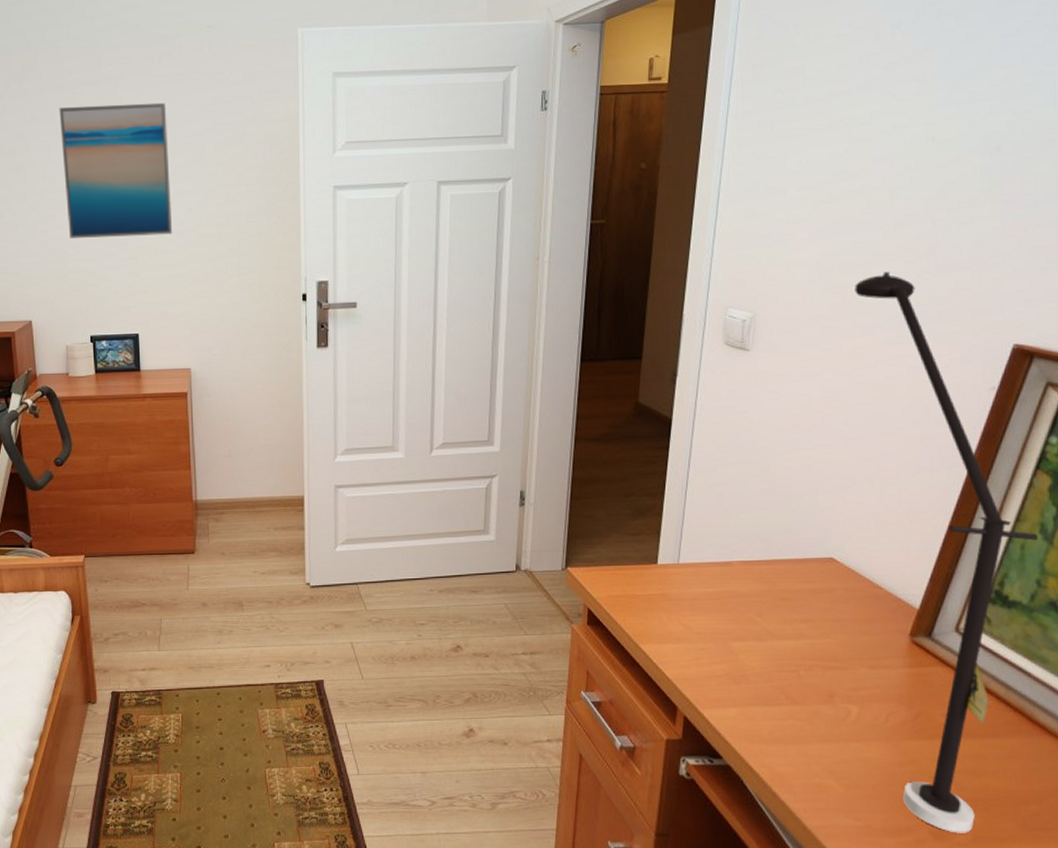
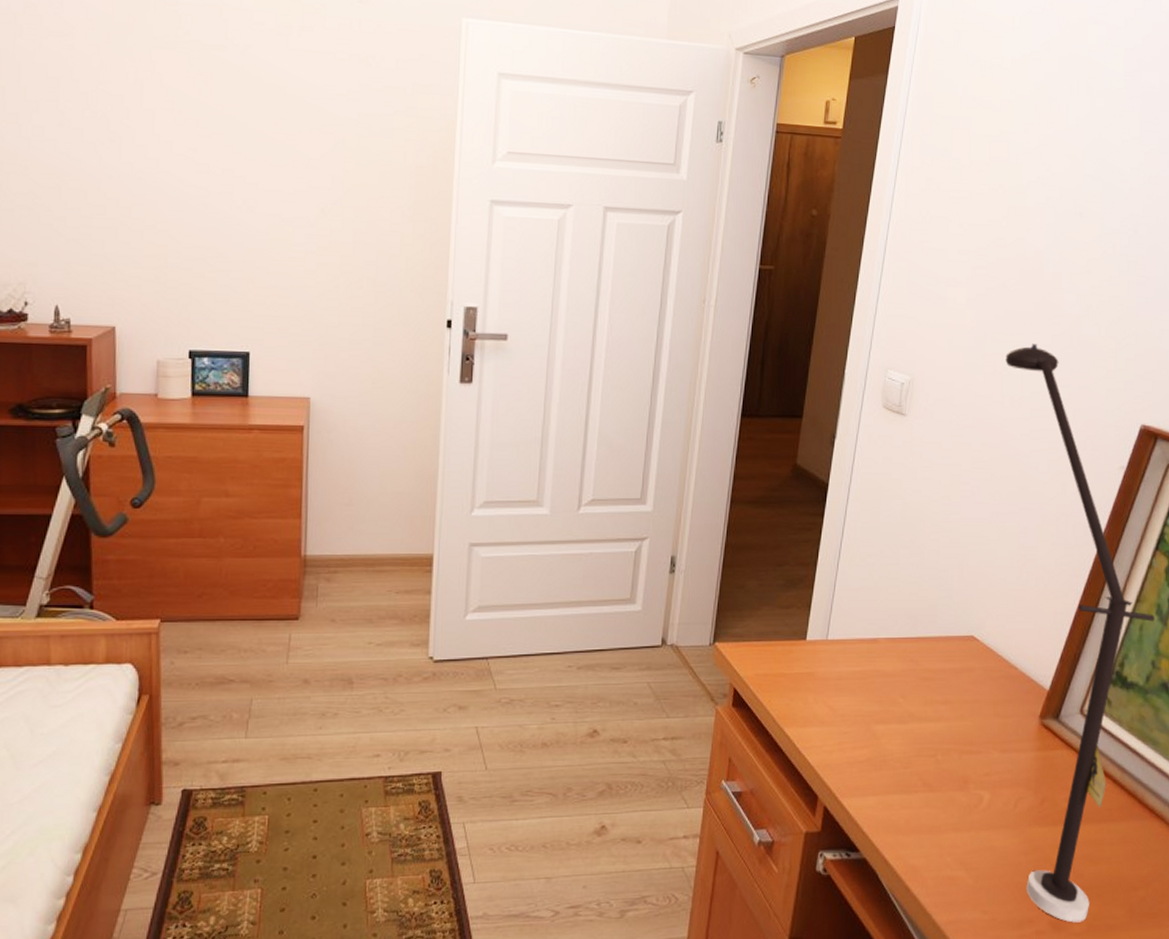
wall art: present [59,102,173,238] -> none [170,71,303,237]

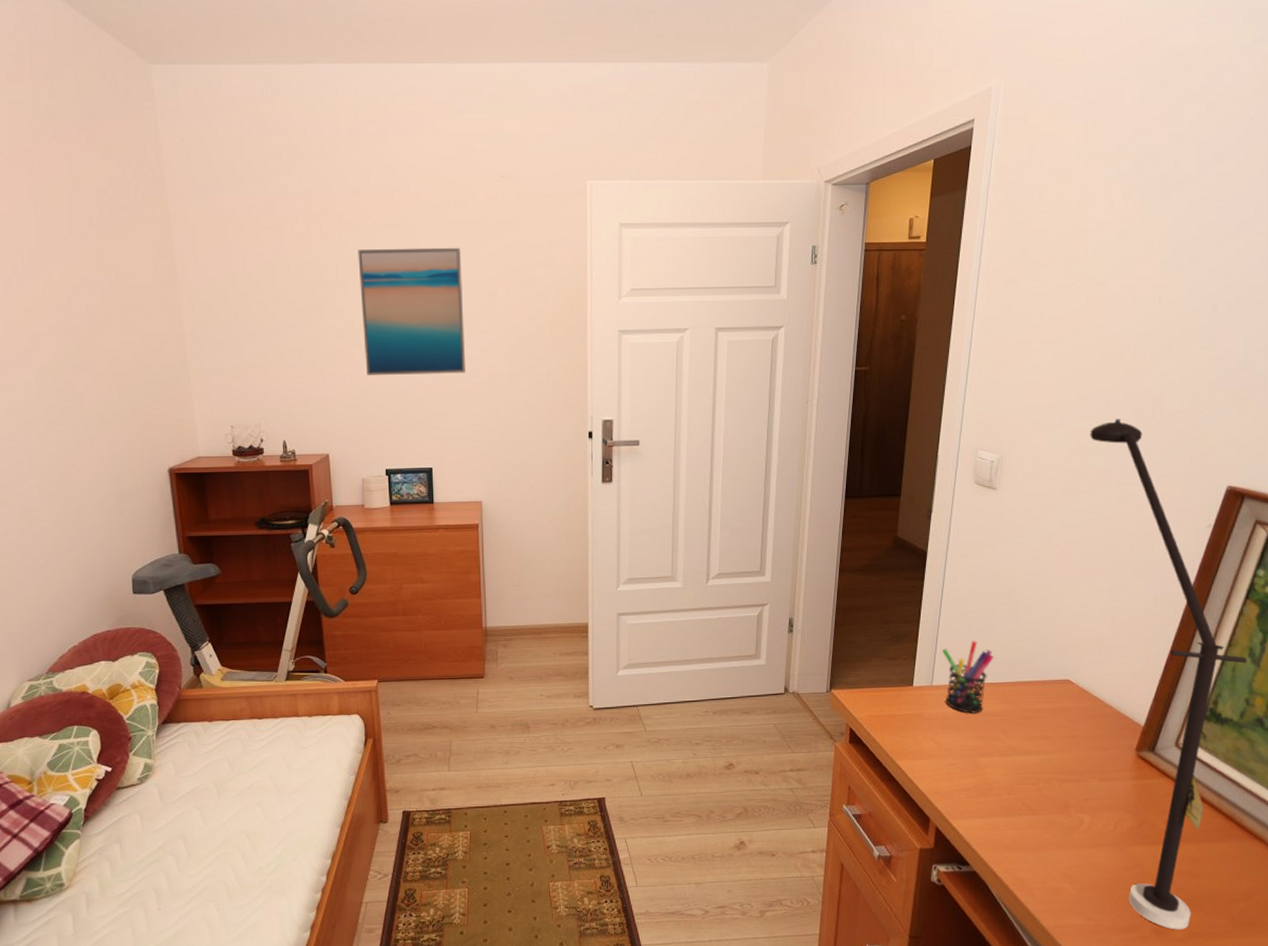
wall art: none [170,71,303,237] -> present [358,247,466,375]
pen holder: none [840,588,895,673] -> present [942,641,994,714]

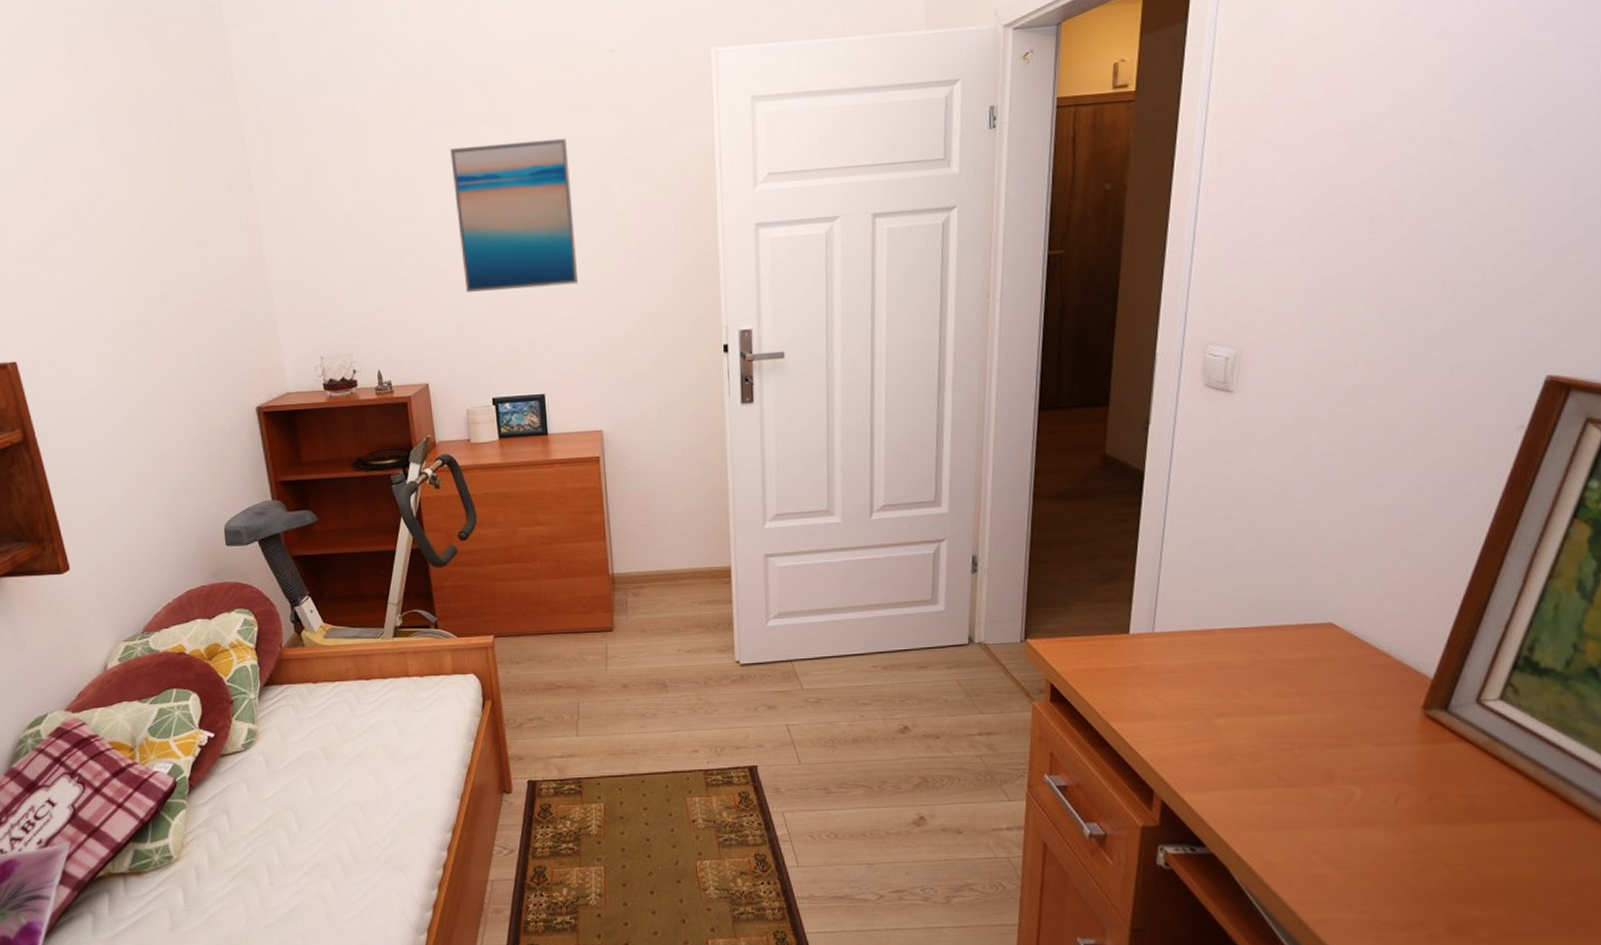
pen holder: present [942,641,994,714] -> none [1166,578,1233,666]
desk lamp: present [1090,419,1247,930] -> none [1357,297,1575,928]

